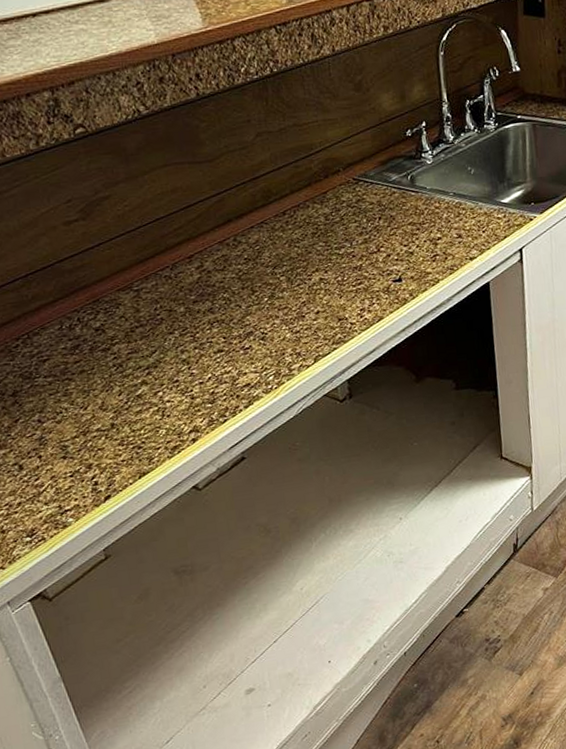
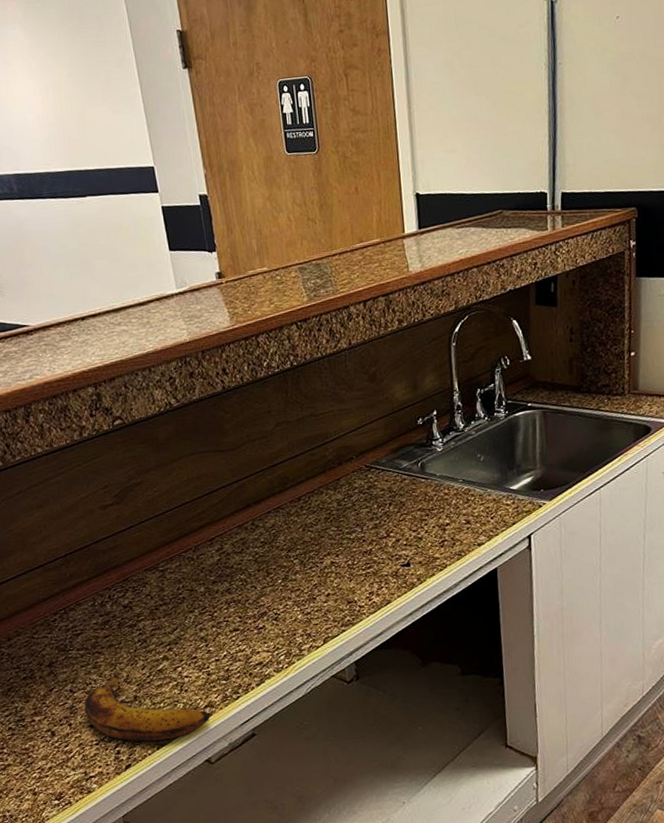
banana: none [54,399,195,471] -> present [84,672,209,742]

